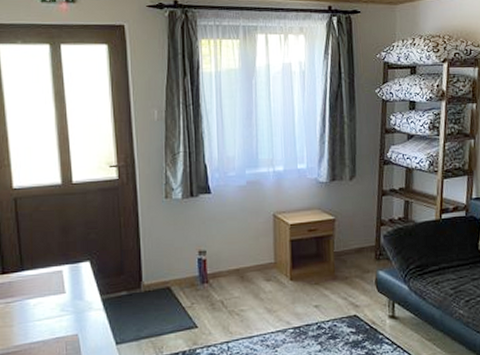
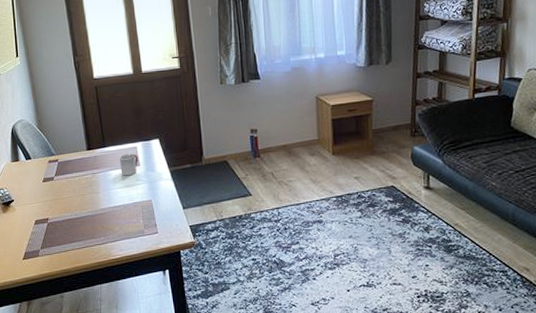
cup: none [40,279,63,306] -> present [119,154,138,176]

